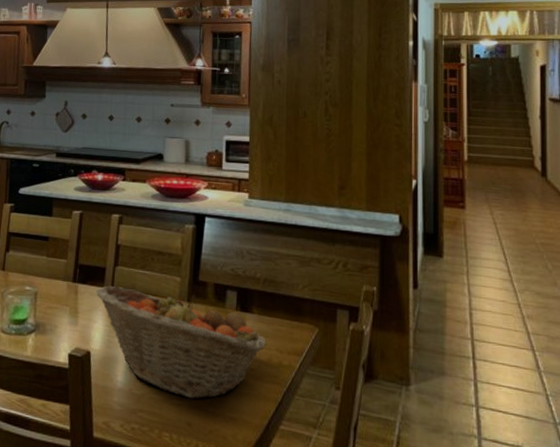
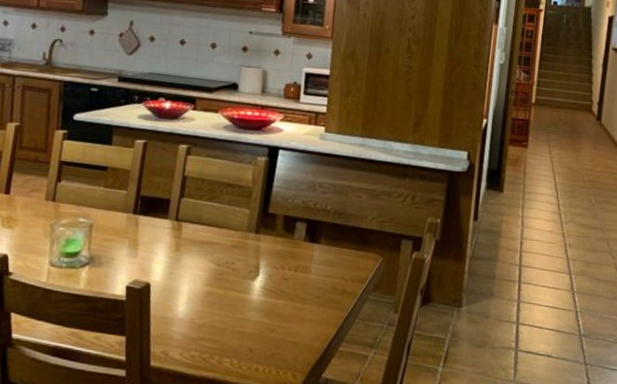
fruit basket: present [95,285,267,399] -> none [158,217,333,326]

